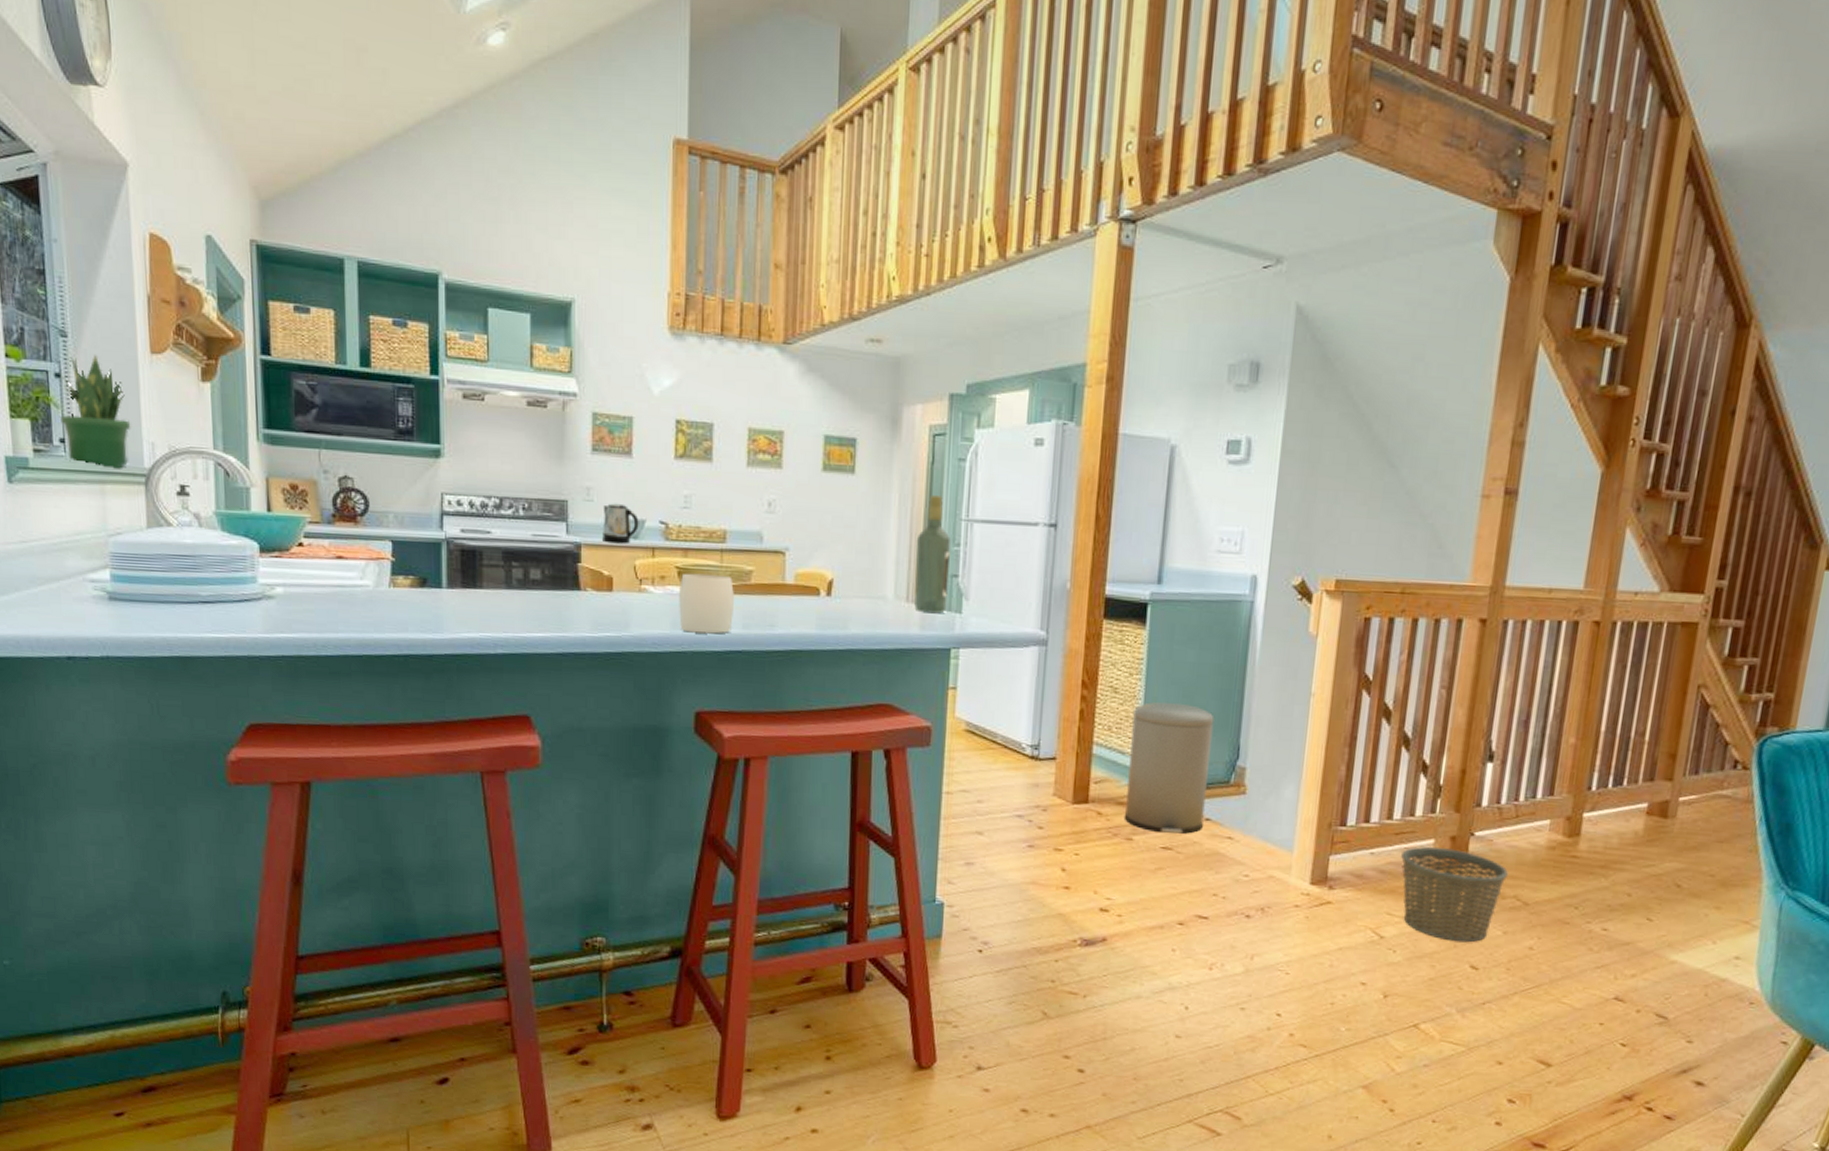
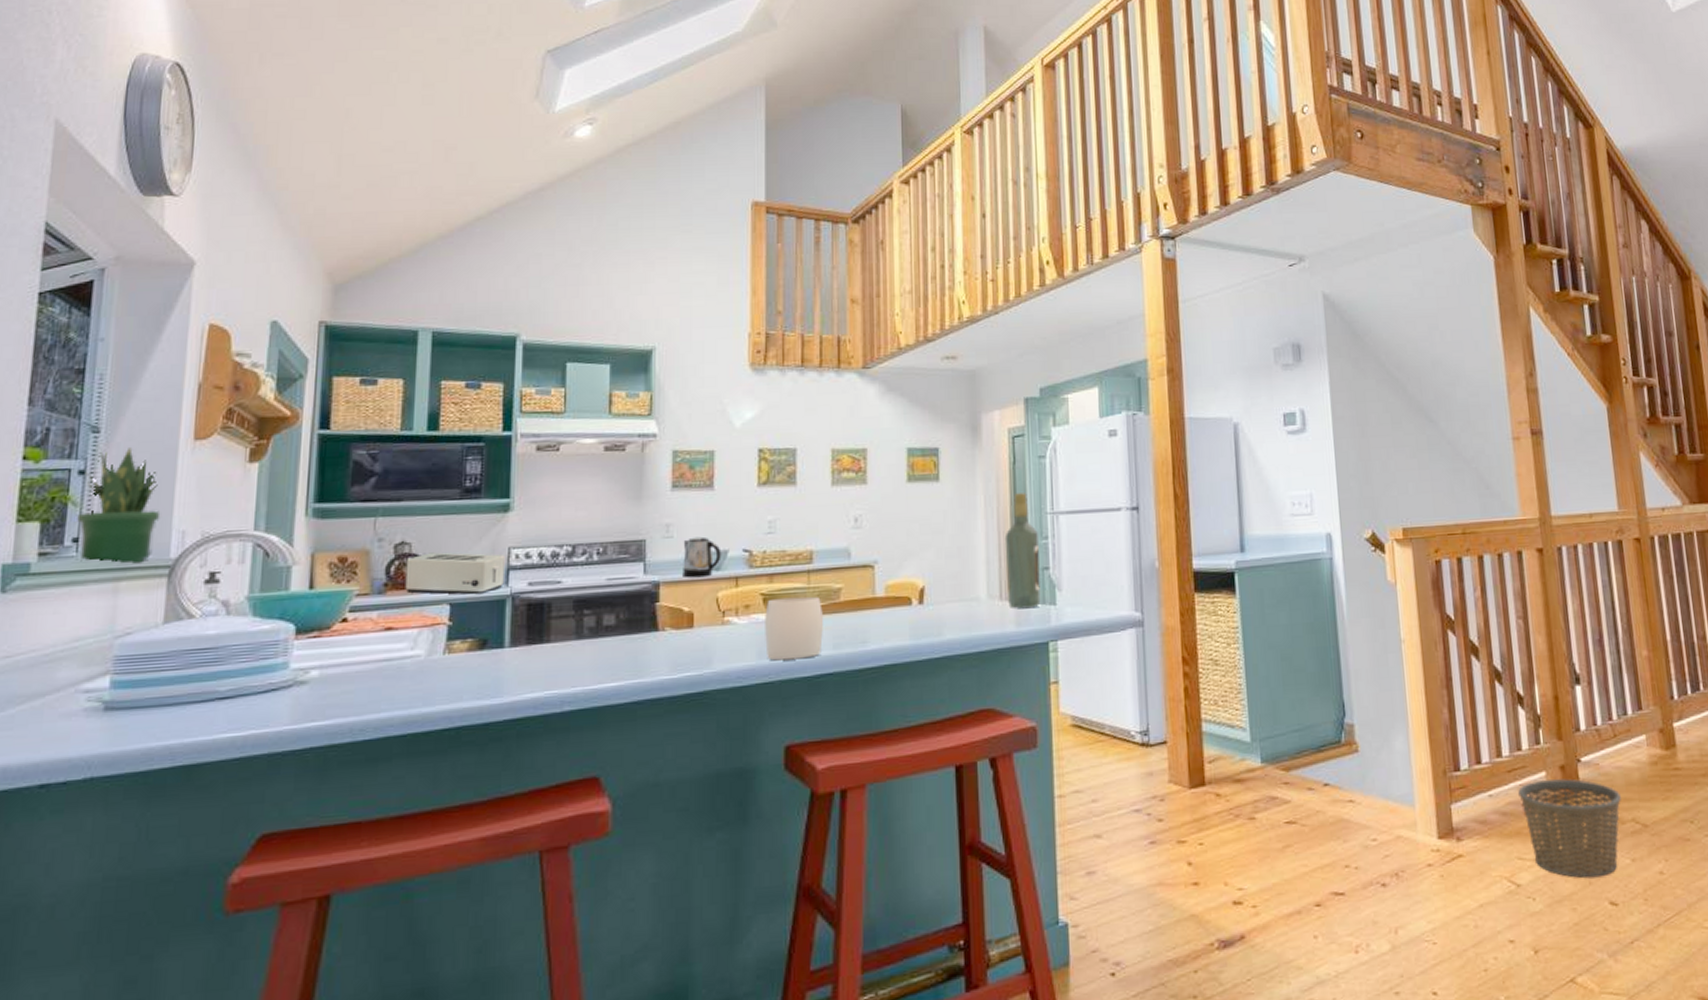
toaster: none [350,489,439,536] -> present [405,552,505,595]
pedal bin: present [1125,701,1215,834] -> none [1237,667,1323,807]

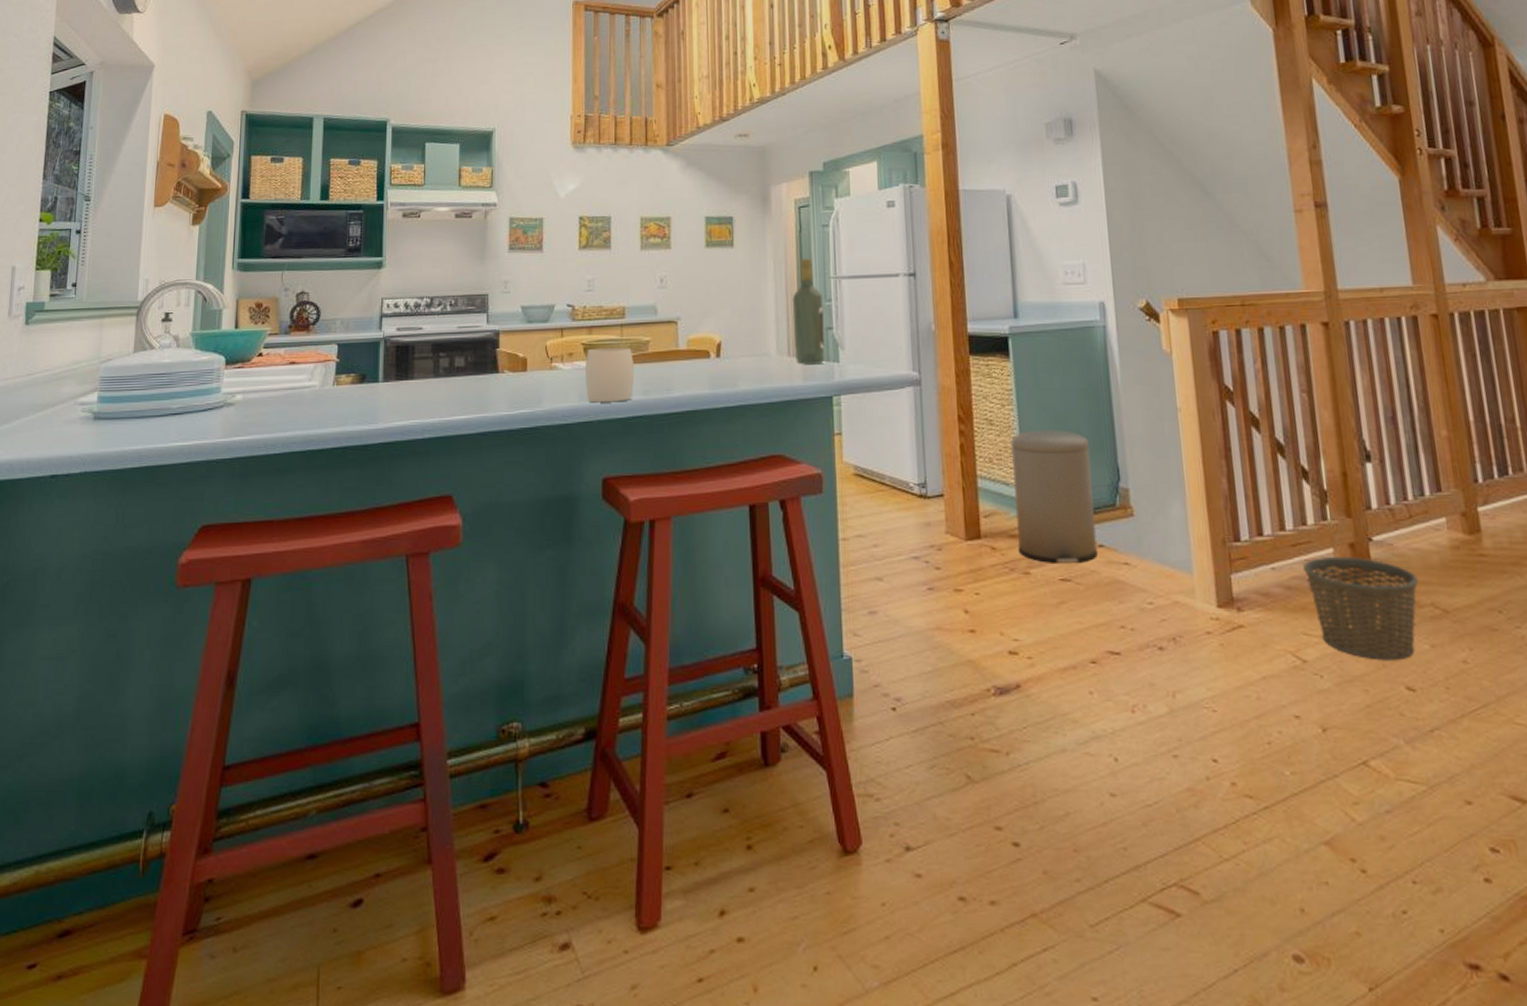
planter: present [77,448,159,564] -> none [75,213,130,305]
toaster: present [405,552,505,595] -> none [304,301,379,337]
kettle: present [683,536,721,578] -> none [518,292,549,328]
pedal bin: none [1237,667,1323,807] -> present [1011,429,1098,563]

